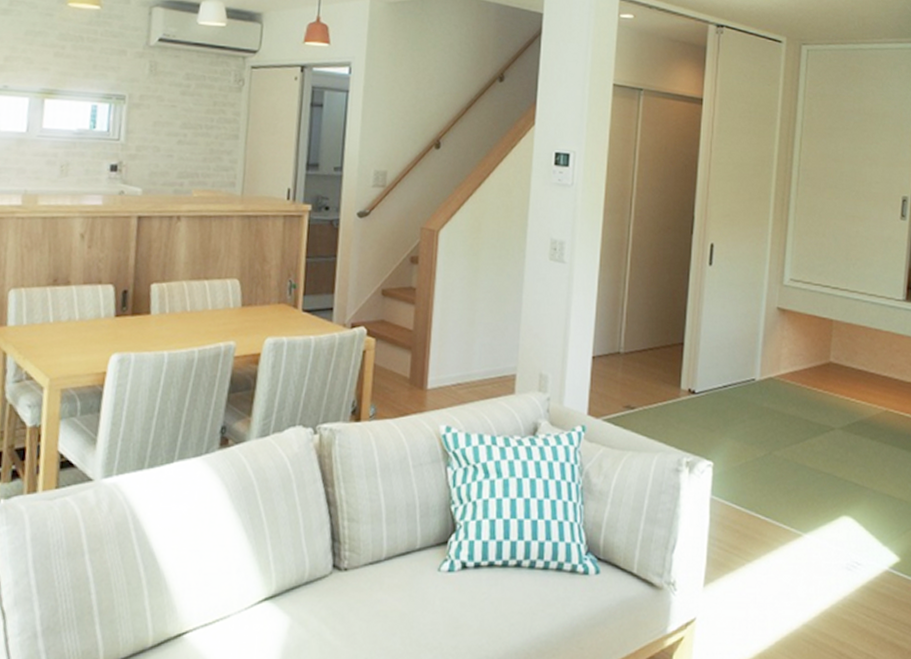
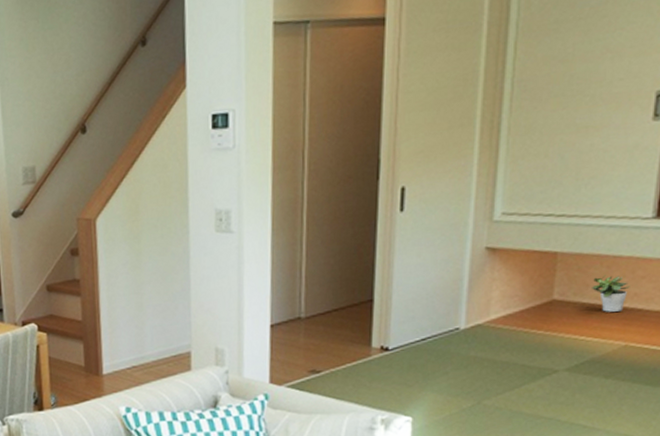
potted plant: none [859,345,888,379] -> present [592,275,630,312]

